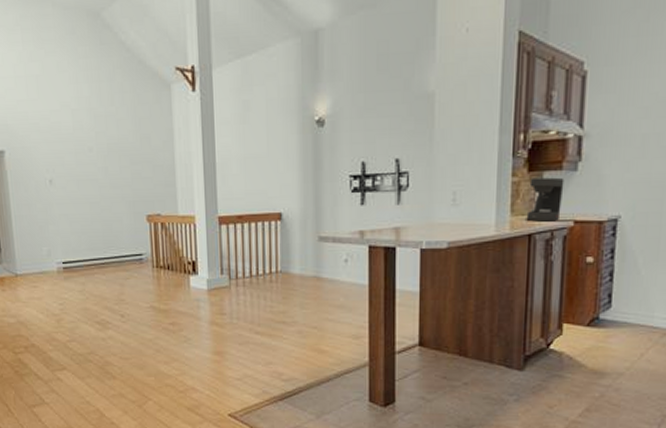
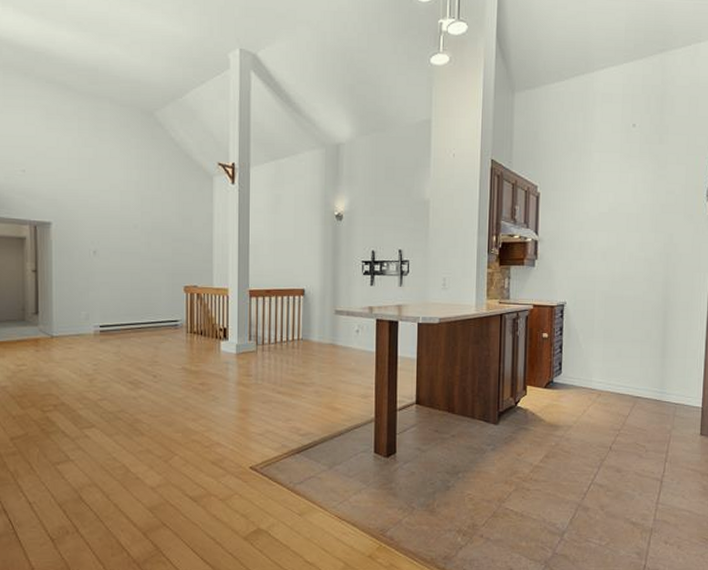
coffee maker: present [526,177,565,222] -> none [498,270,526,305]

